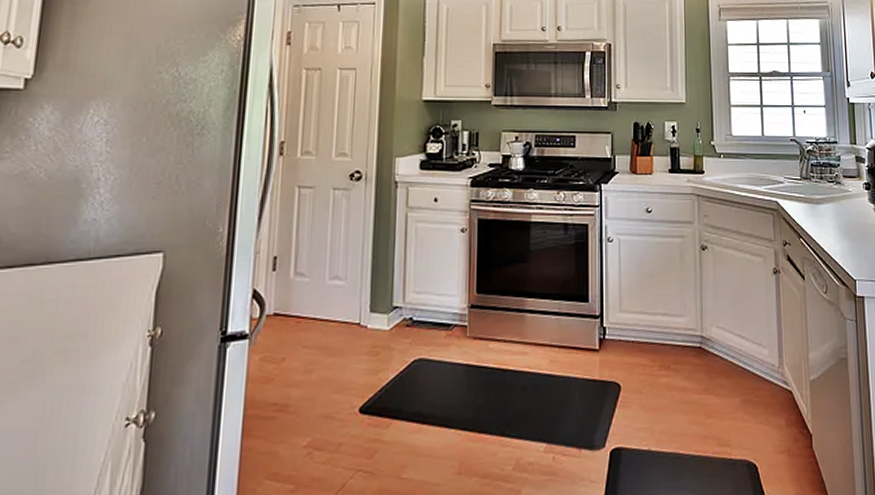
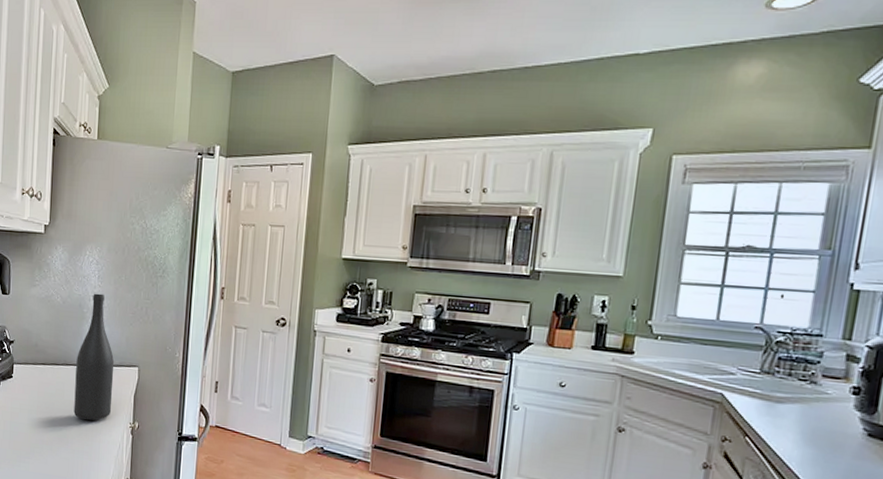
wine bottle: none [57,162,127,338] -> present [73,293,114,421]

